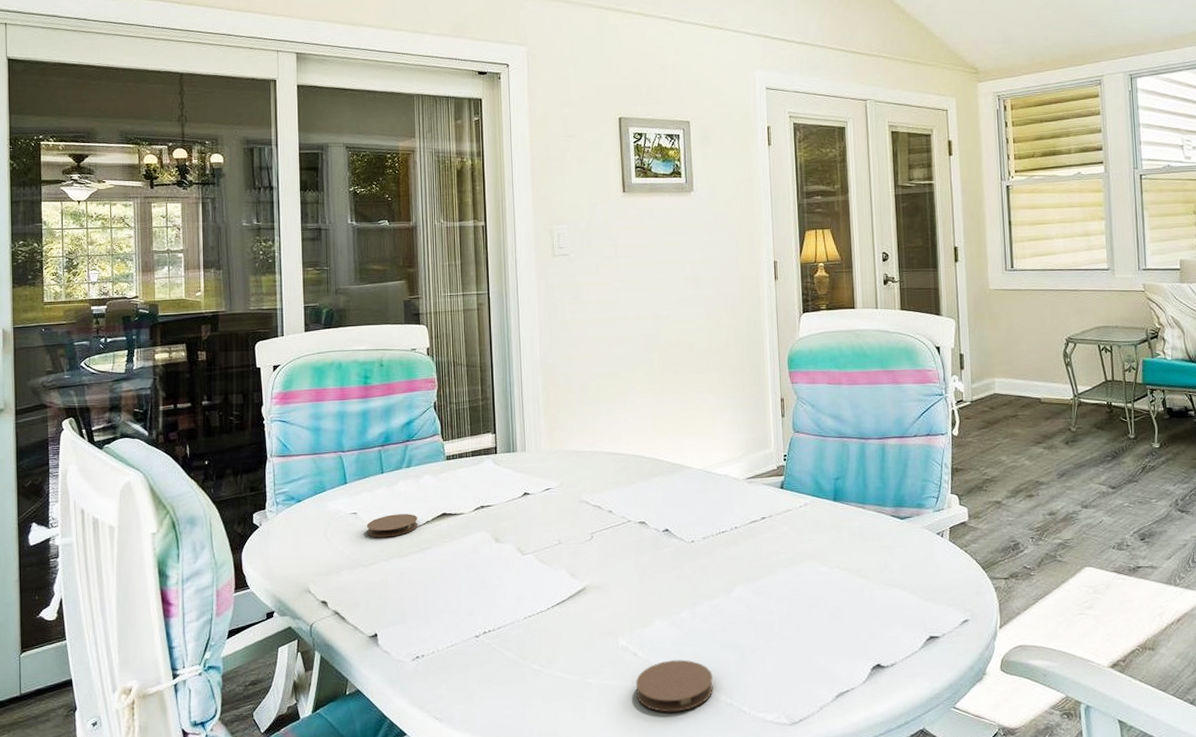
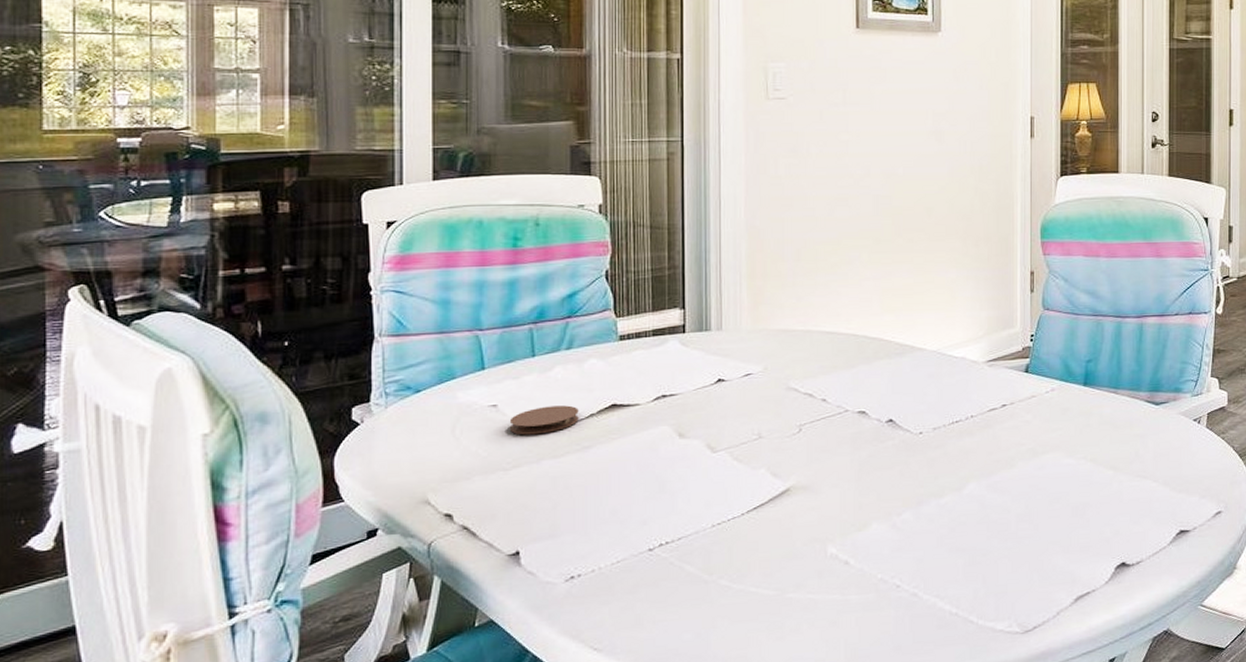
coaster: present [636,659,713,713] -> none [846,566,937,627]

